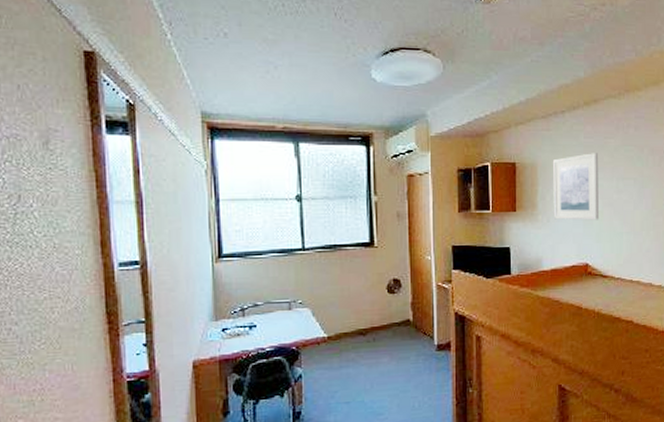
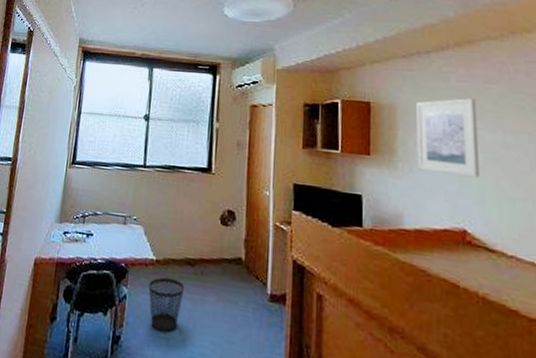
wastebasket: none [323,350,359,398] -> present [148,277,185,332]

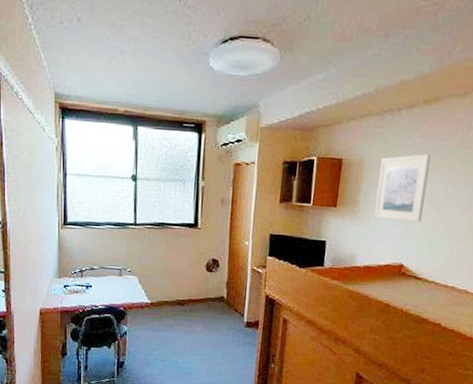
wastebasket: present [148,277,185,332] -> none [145,315,176,356]

